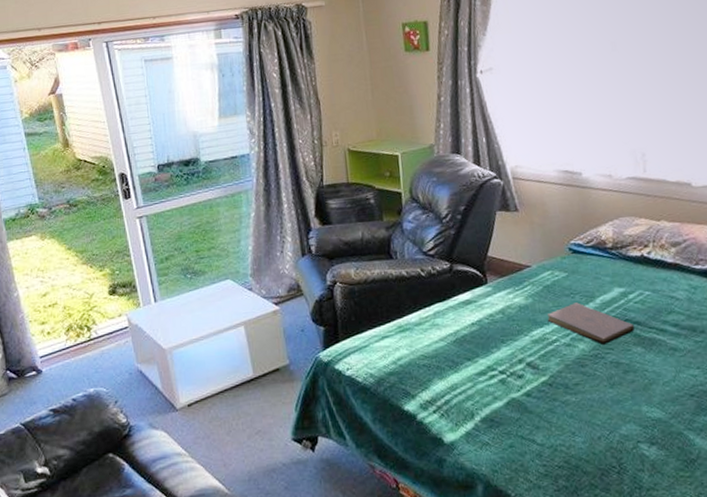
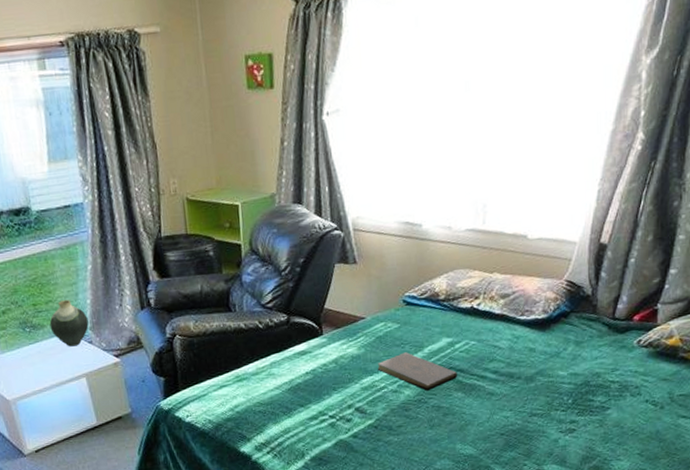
vase: none [211,246,249,294] -> present [49,300,89,347]

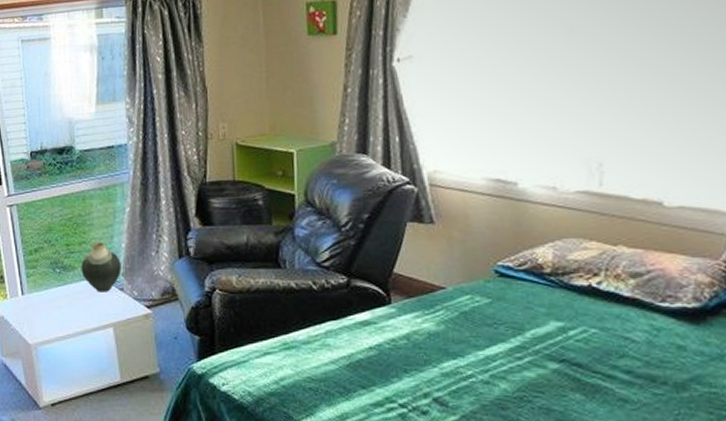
book: present [377,352,457,392] -> none [462,334,573,388]

